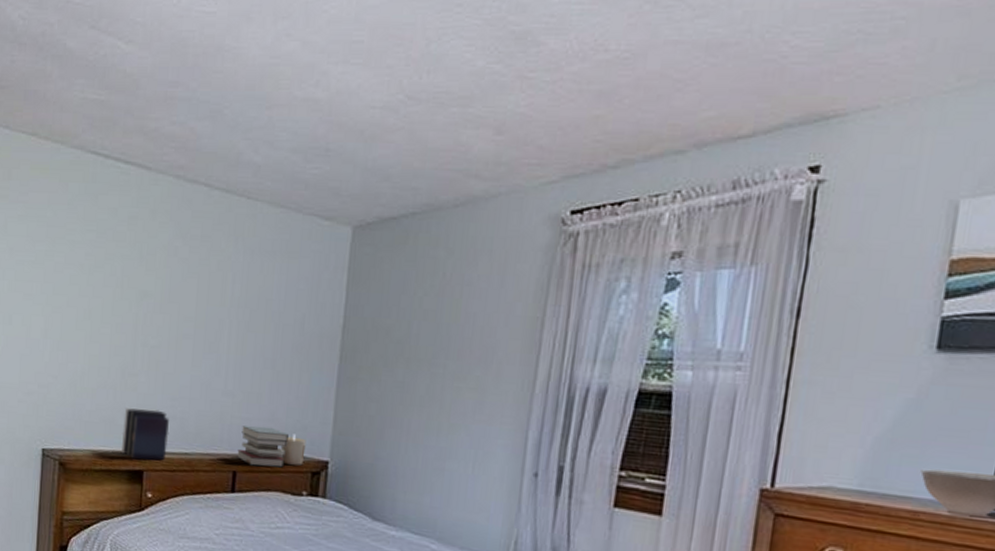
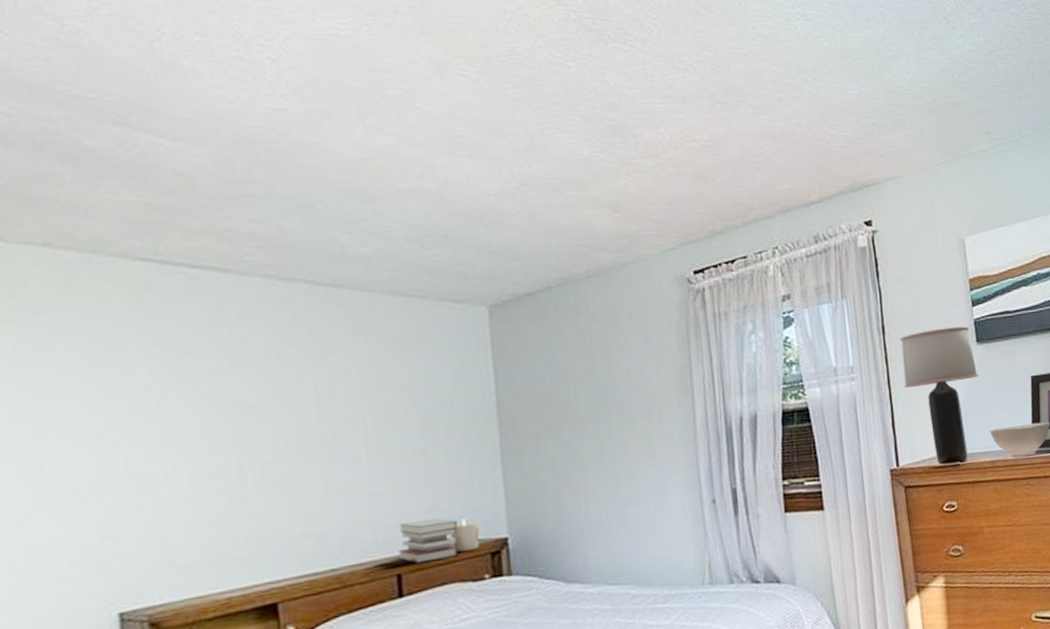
books: present [122,407,169,461] -> none [238,530,307,594]
table lamp: none [808,321,931,503] -> present [899,326,979,465]

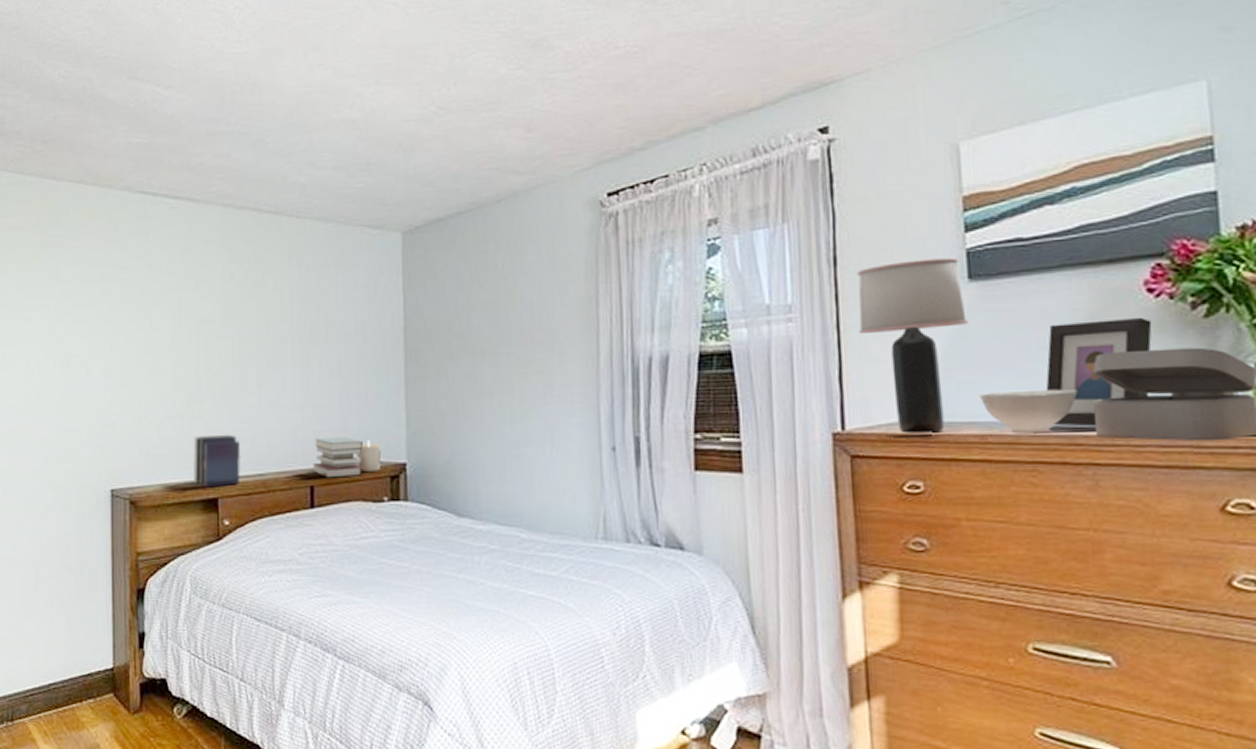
books: none [238,530,307,594] -> present [192,434,241,488]

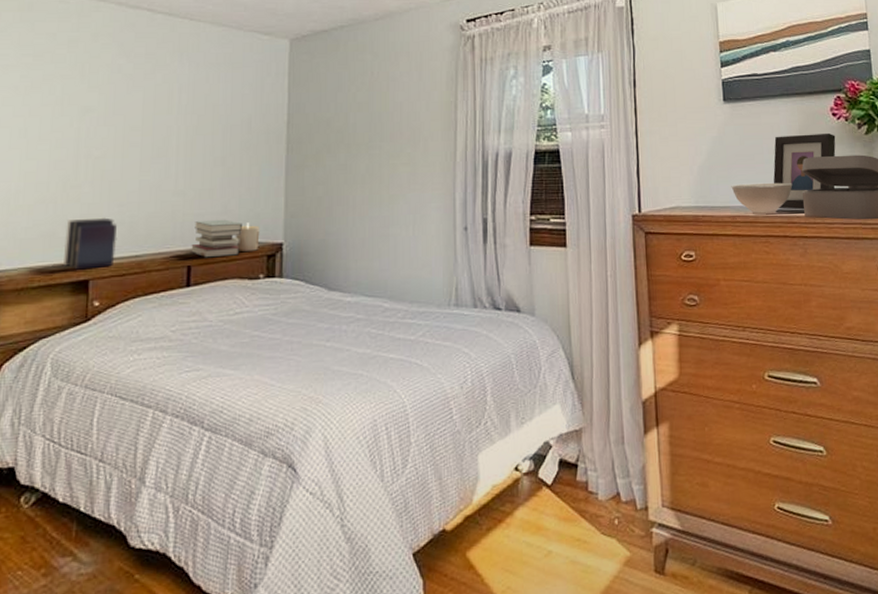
table lamp: present [856,258,968,434] -> none [649,85,724,215]

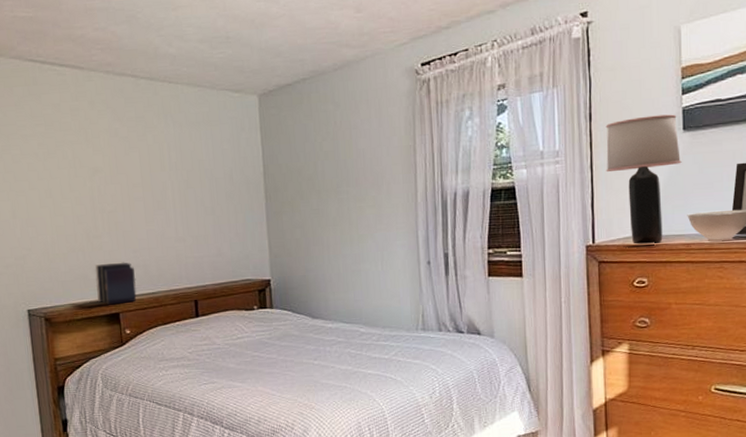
books: present [191,219,242,258] -> none [195,260,236,294]
candle: present [235,222,260,251] -> none [230,263,251,287]
table lamp: none [649,85,724,215] -> present [605,114,682,244]

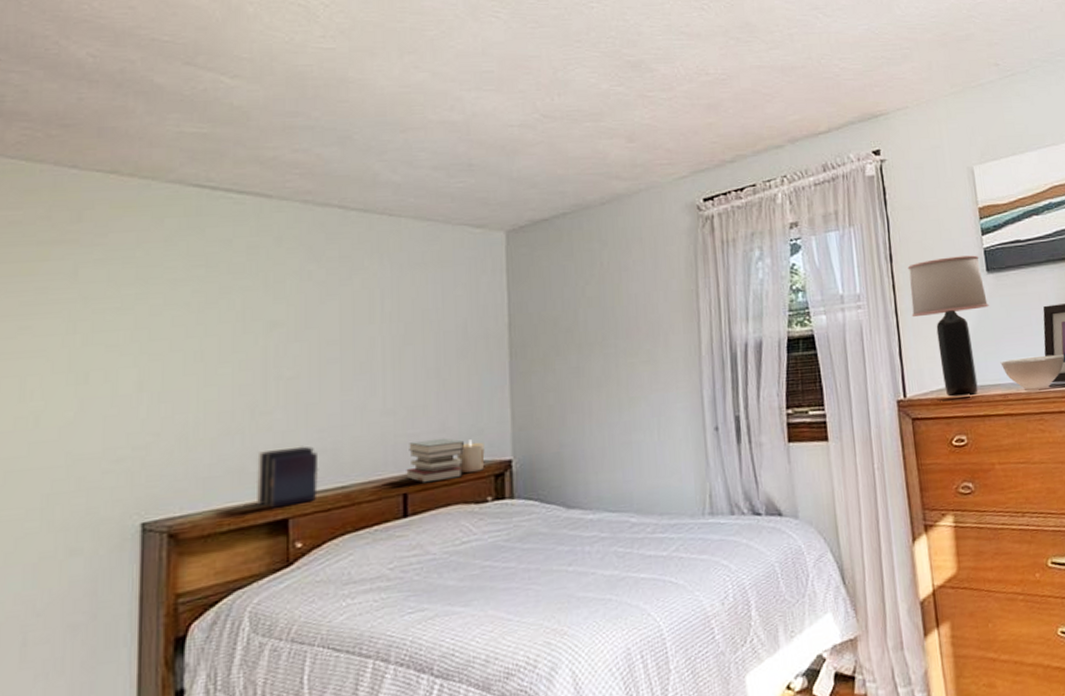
books: none [195,260,236,294] -> present [406,438,464,484]
candle: none [230,263,251,287] -> present [456,440,485,473]

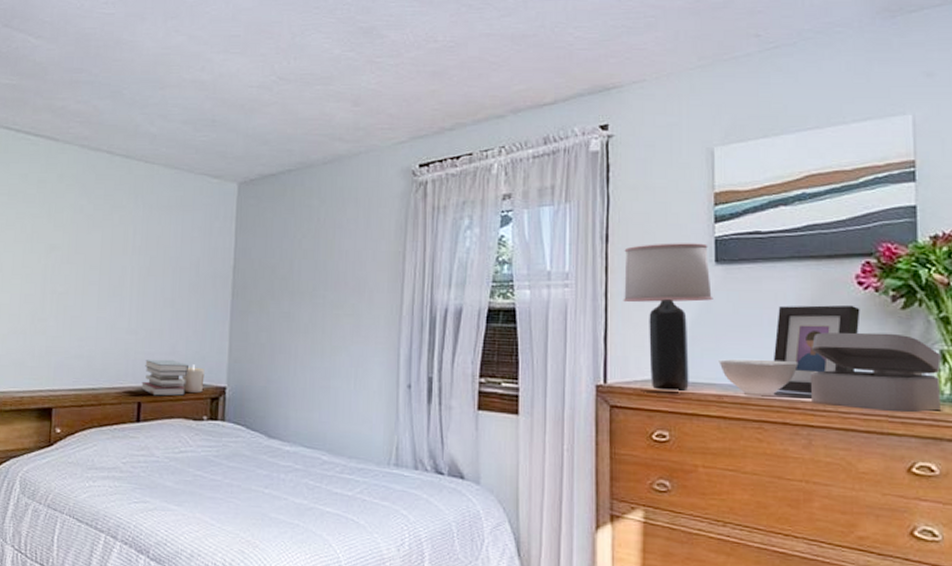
books: present [255,446,319,508] -> none [31,349,77,398]

